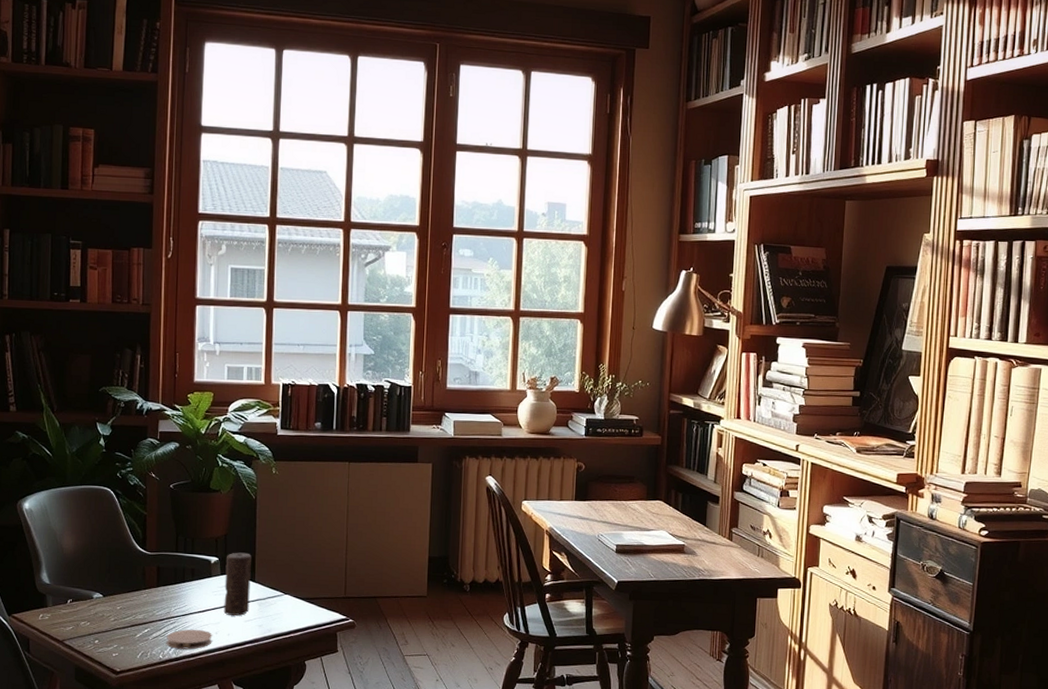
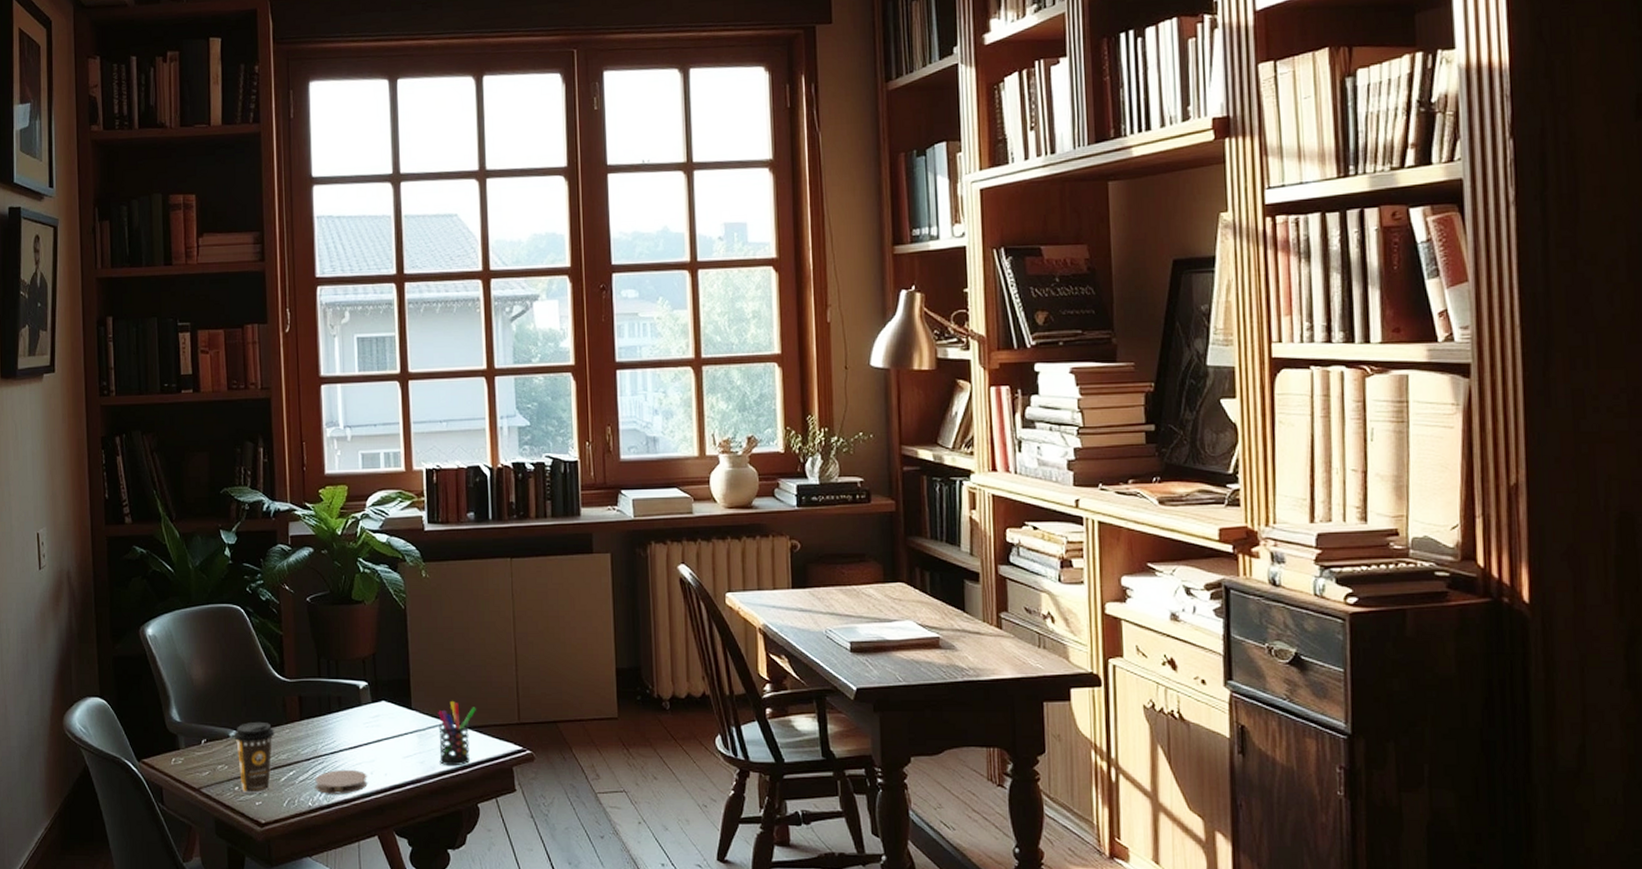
coffee cup: none [97,586,134,647] -> present [233,721,275,794]
candle: present [223,552,252,616] -> none [376,674,408,752]
pen holder: none [275,576,310,630] -> present [438,700,476,767]

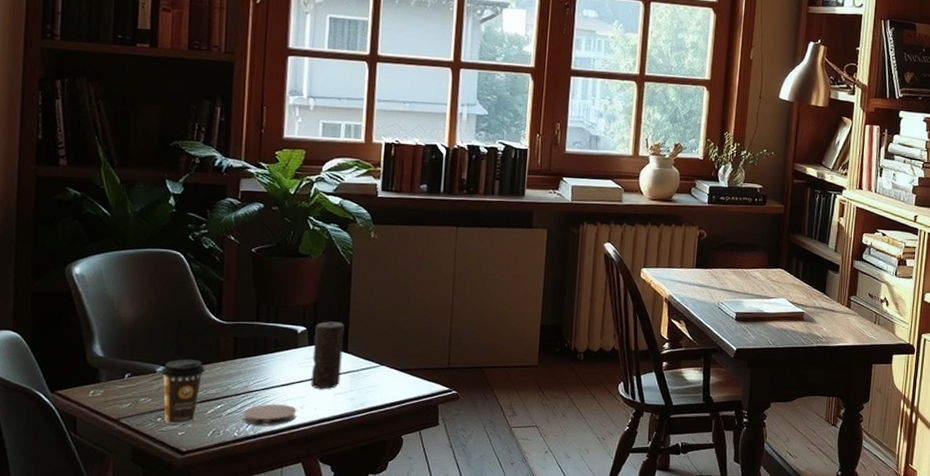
candle: none [376,674,408,752] -> present [310,321,345,390]
pen holder: present [438,700,476,767] -> none [369,346,409,403]

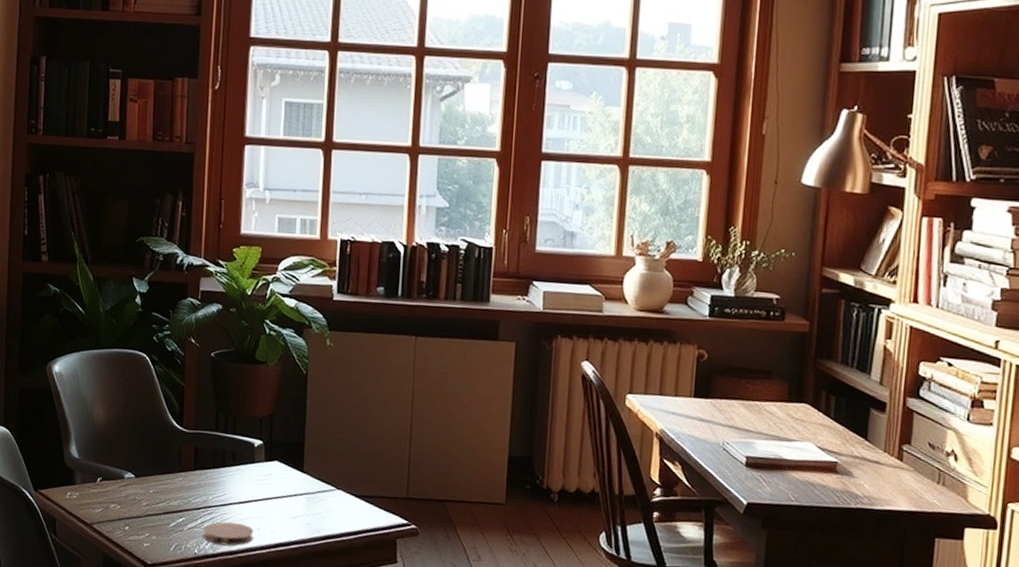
coffee cup: present [160,359,205,425] -> none [128,466,168,535]
candle: present [310,321,345,390] -> none [267,436,300,511]

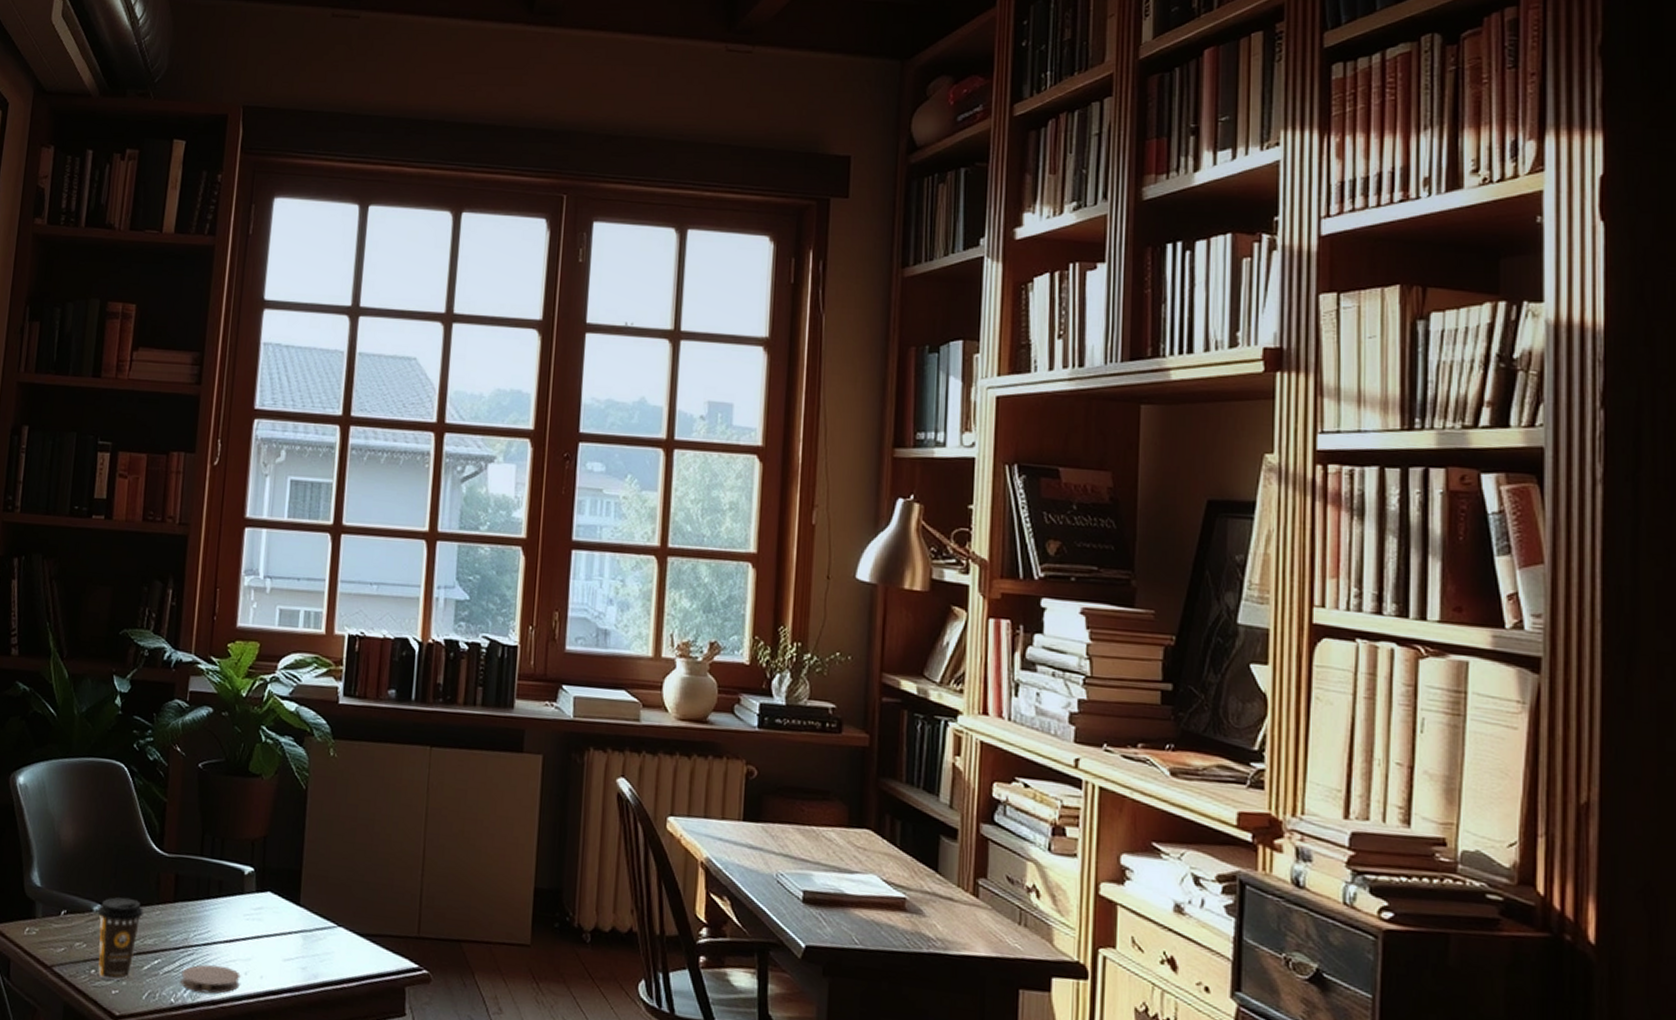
coffee cup: none [128,466,168,535] -> present [97,897,144,980]

